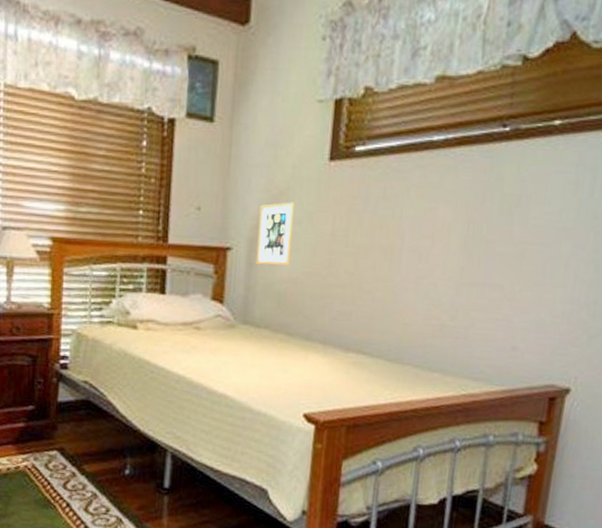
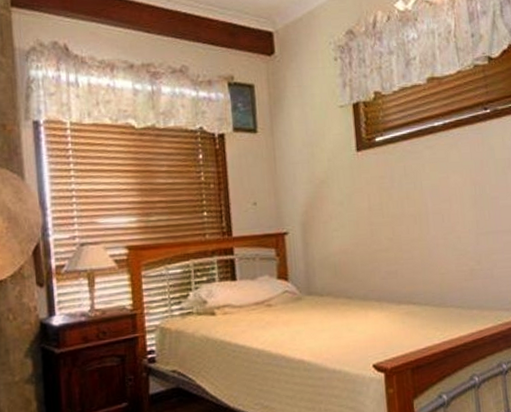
picture frame: present [256,202,294,266] -> none [306,188,339,243]

